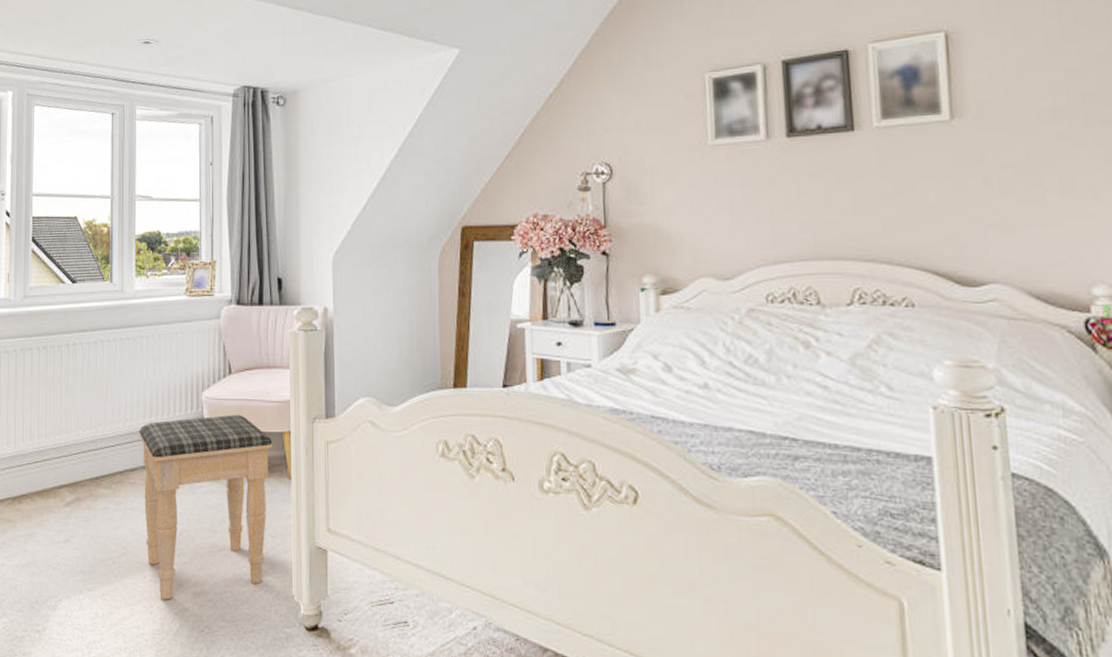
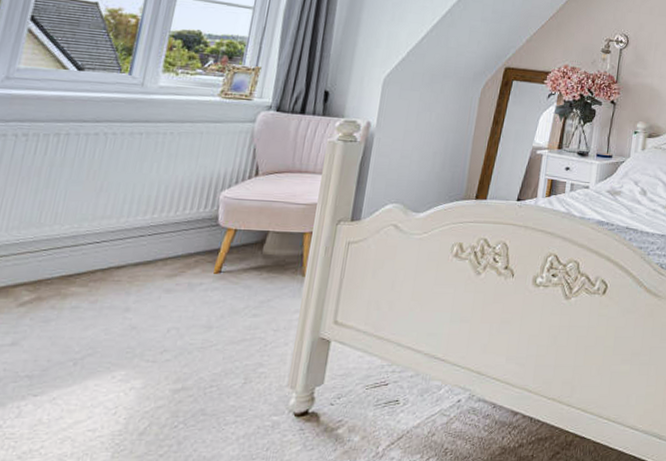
footstool: present [139,414,273,600] -> none [121,214,292,399]

